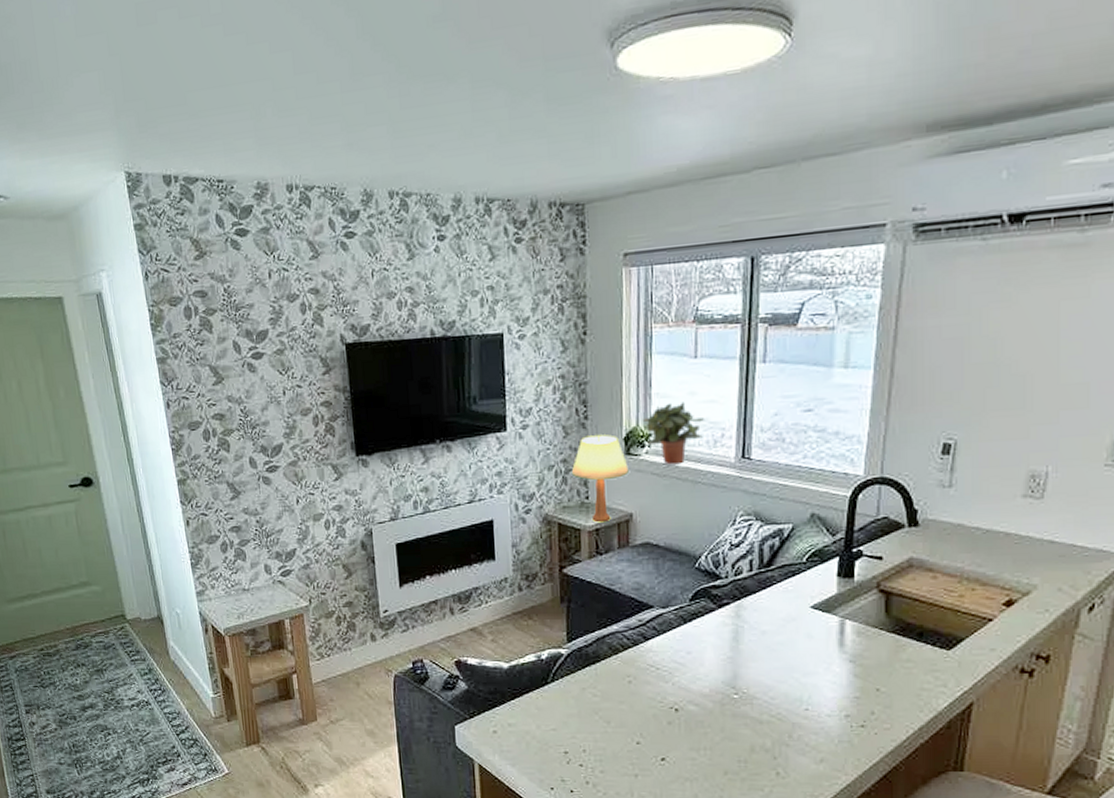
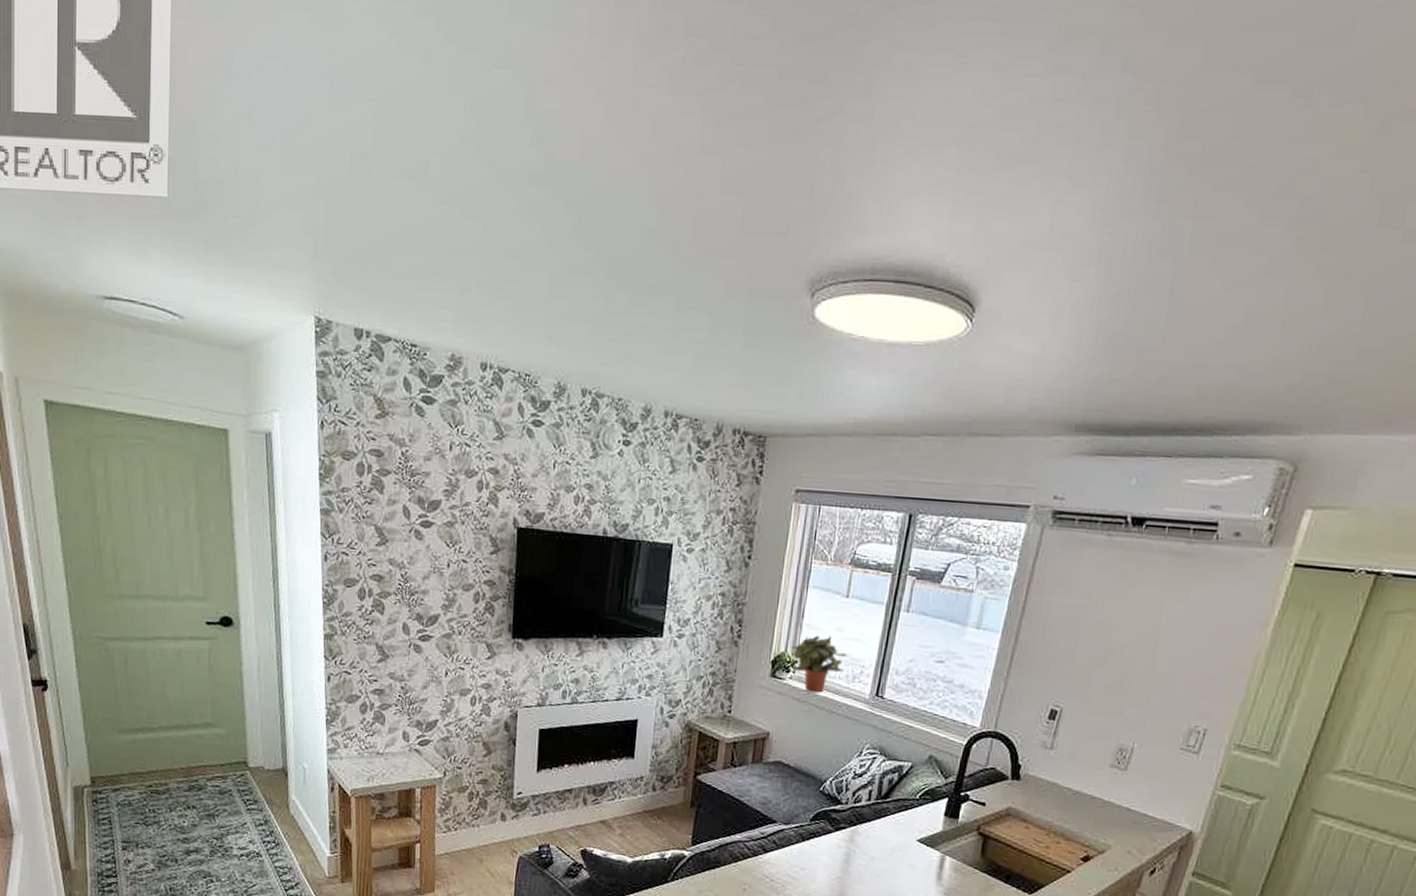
table lamp: present [571,435,629,521] -> none [718,654,772,736]

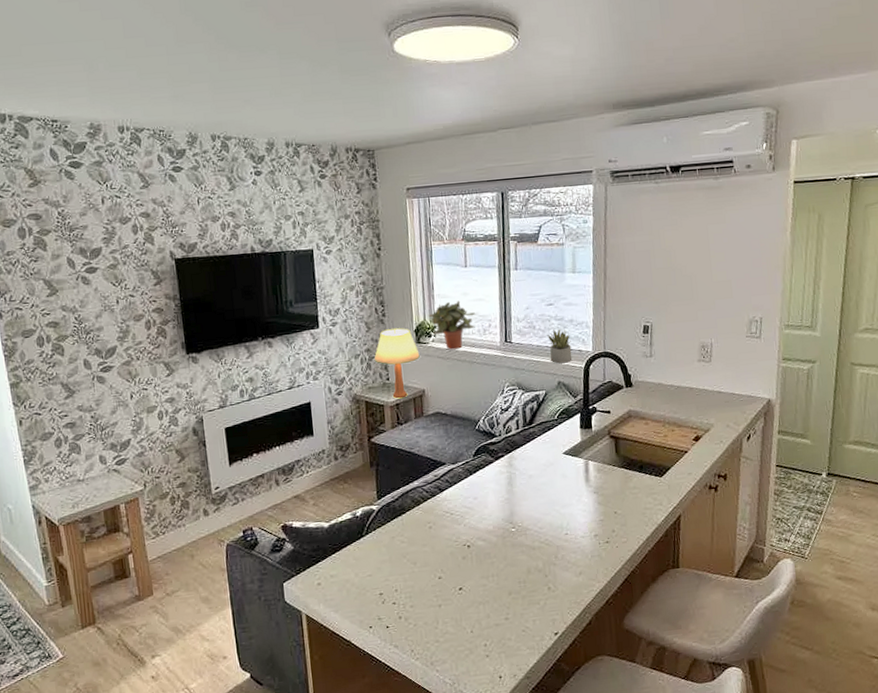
table lamp: none [718,654,772,736] -> present [374,328,420,398]
succulent plant: none [925,692,957,736] -> present [548,328,572,364]

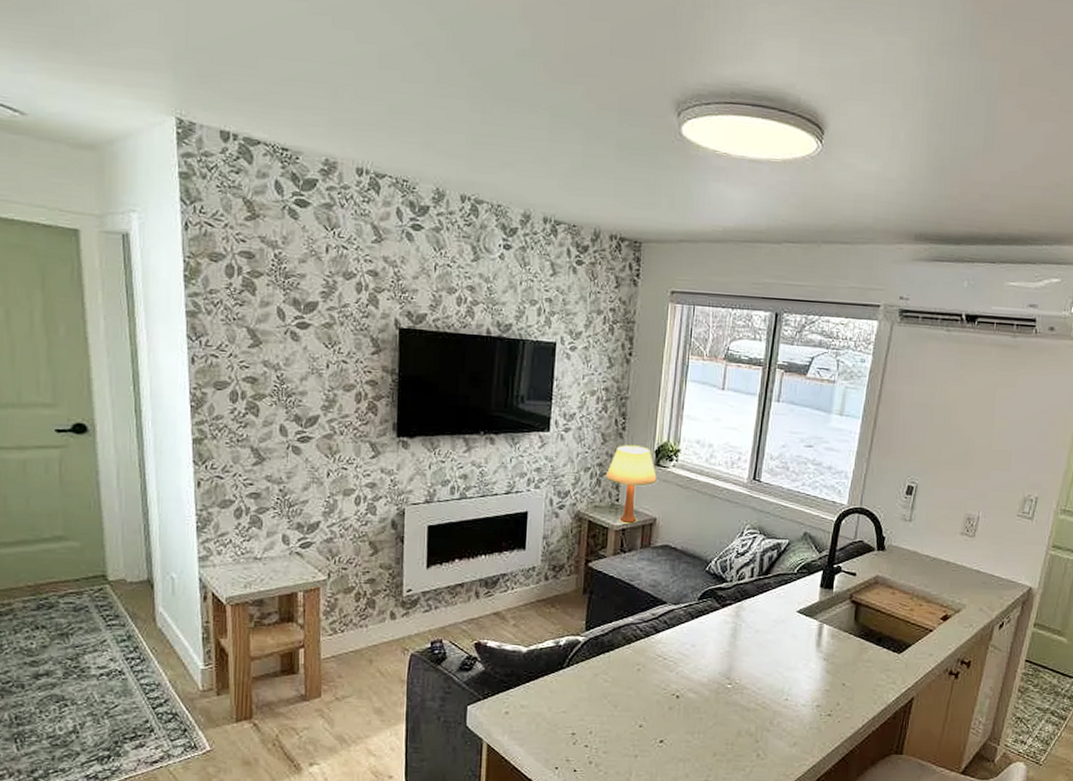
potted plant: present [429,300,476,351] -> none [674,425,726,480]
succulent plant: present [548,328,572,364] -> none [799,474,827,513]

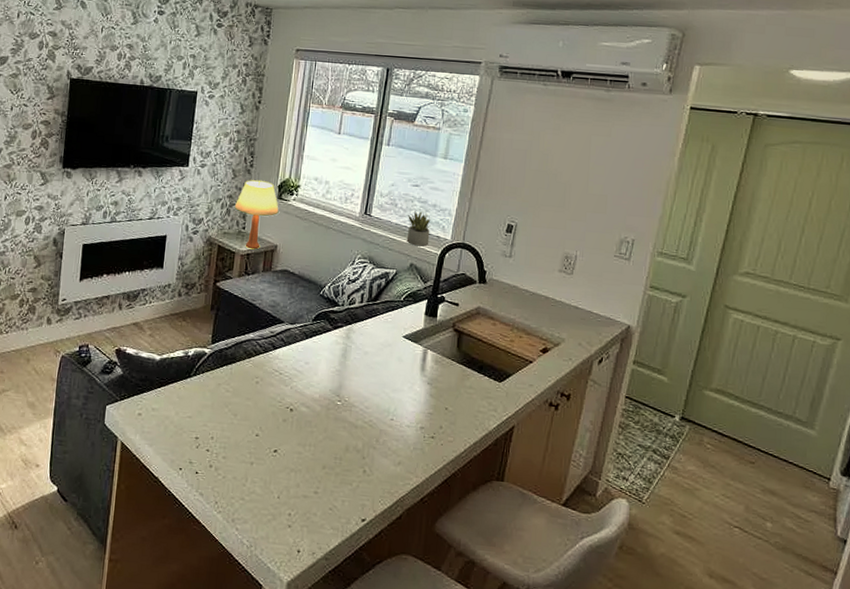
succulent plant: none [799,474,827,513] -> present [406,211,432,247]

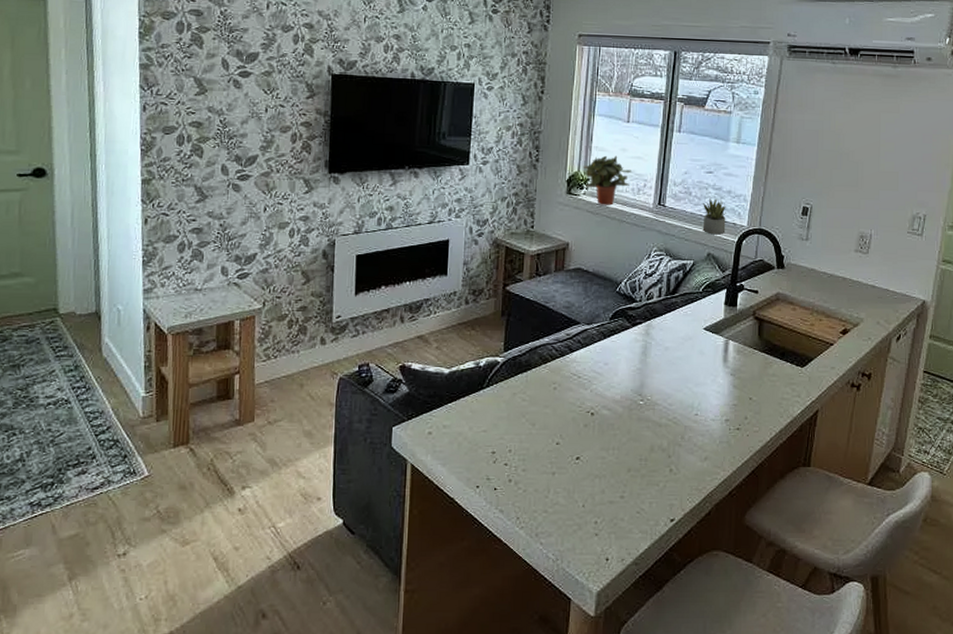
table lamp: present [234,180,279,249] -> none [521,175,569,248]
potted plant: none [295,164,341,213] -> present [584,155,632,207]

